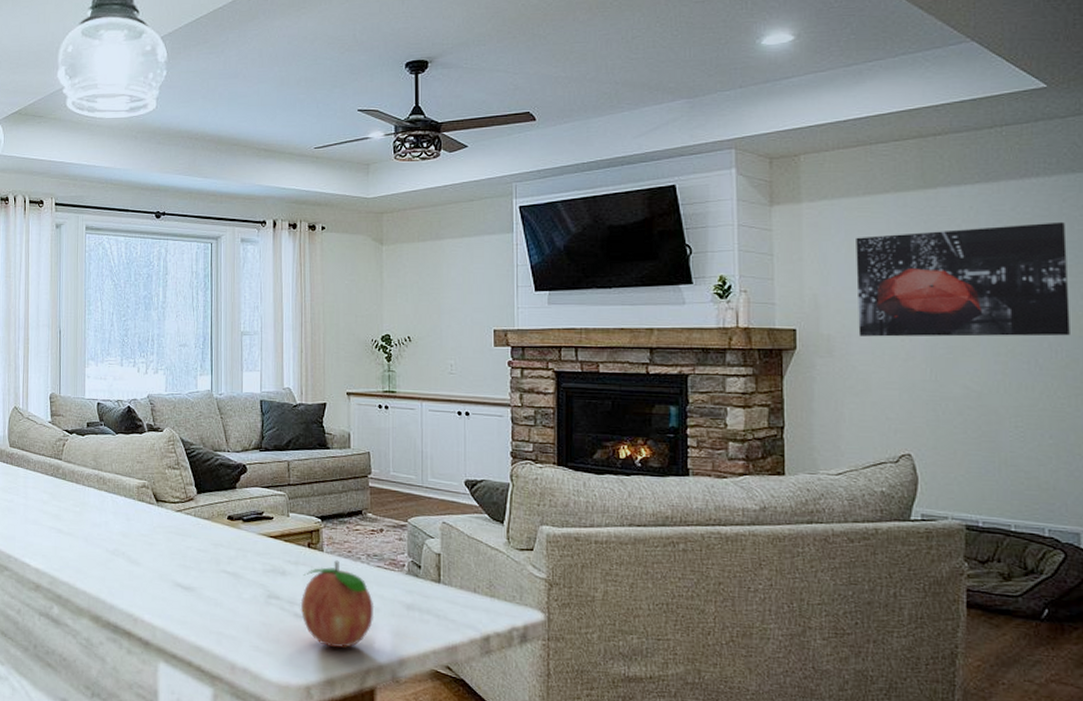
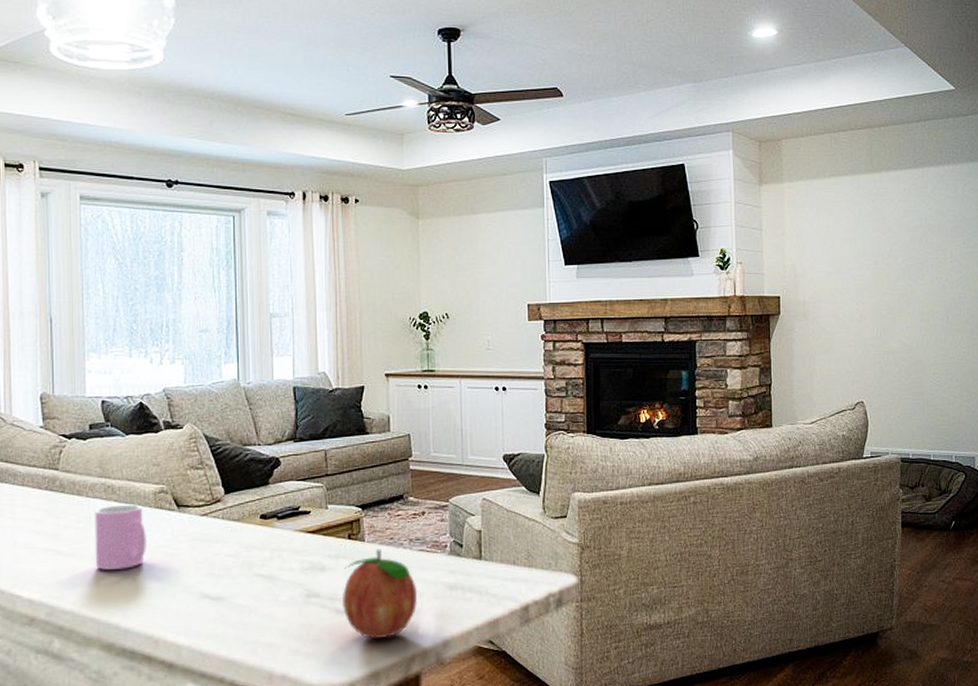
cup: none [88,494,131,552] -> present [94,504,148,570]
wall art: present [856,221,1070,337] -> none [824,202,969,301]

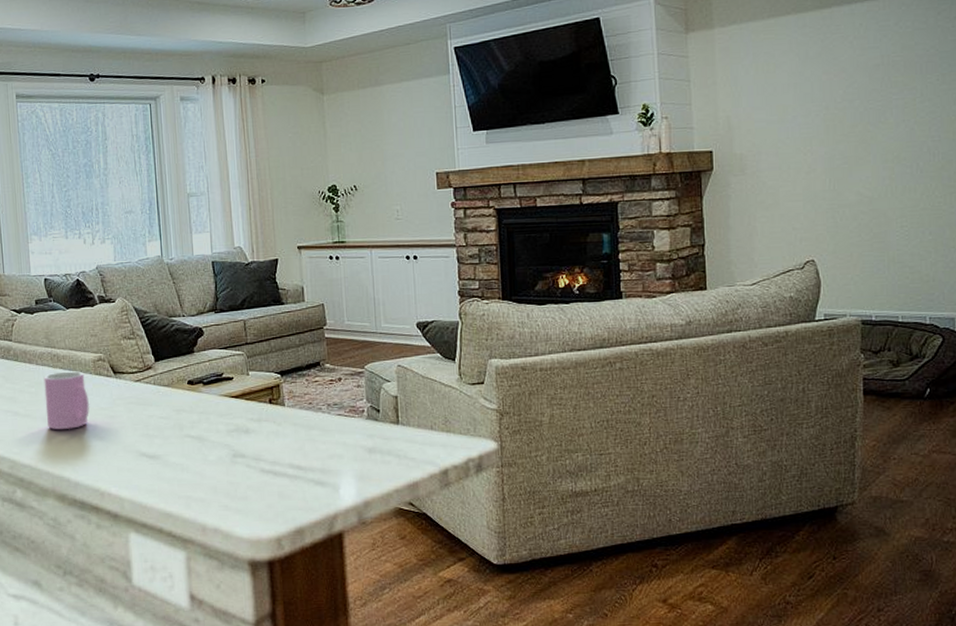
fruit: present [341,549,418,640] -> none [265,413,338,498]

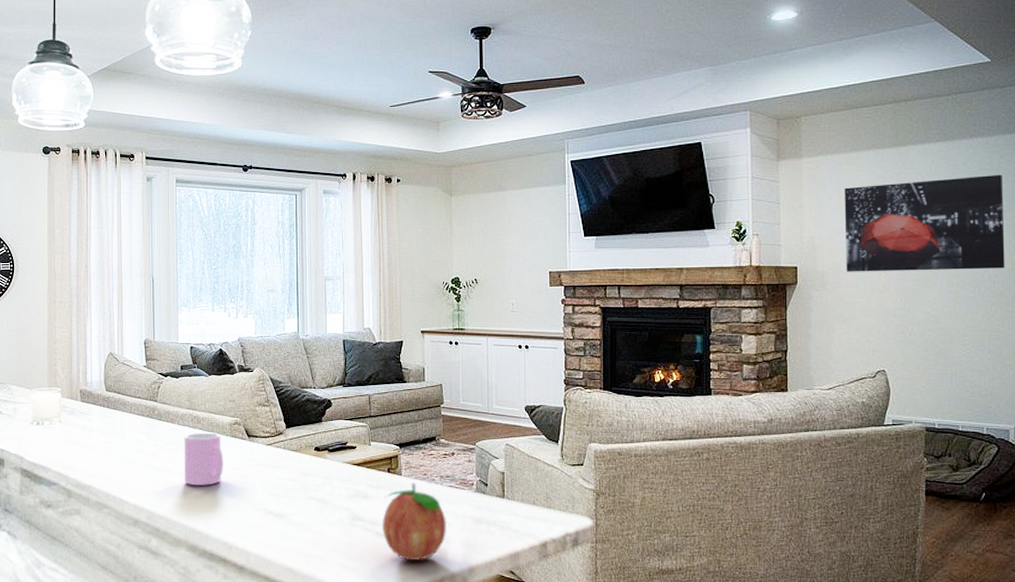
fruit: none [265,413,338,498] -> present [381,483,447,561]
wall art: none [762,33,945,153] -> present [844,174,1005,272]

